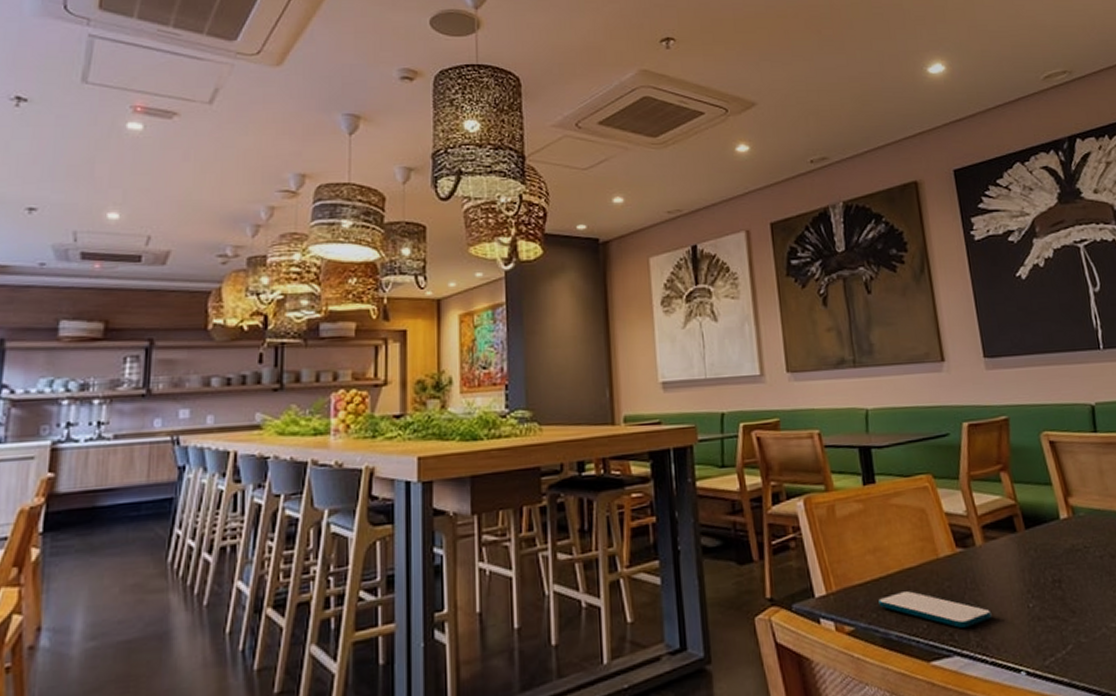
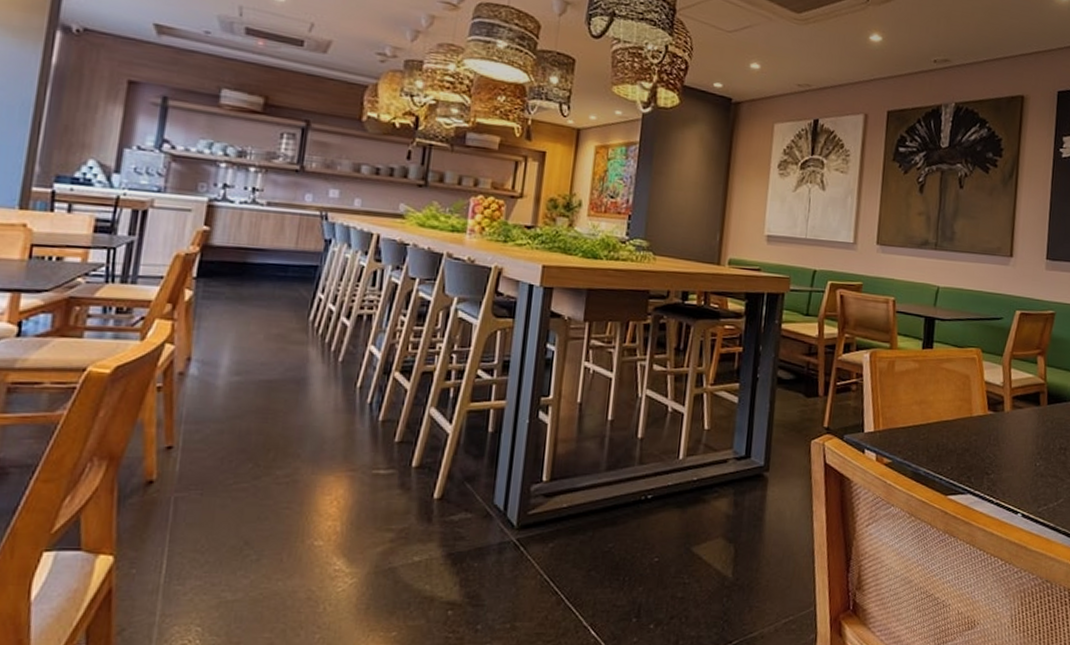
smartphone: present [878,591,992,628] -> none [915,438,1005,473]

